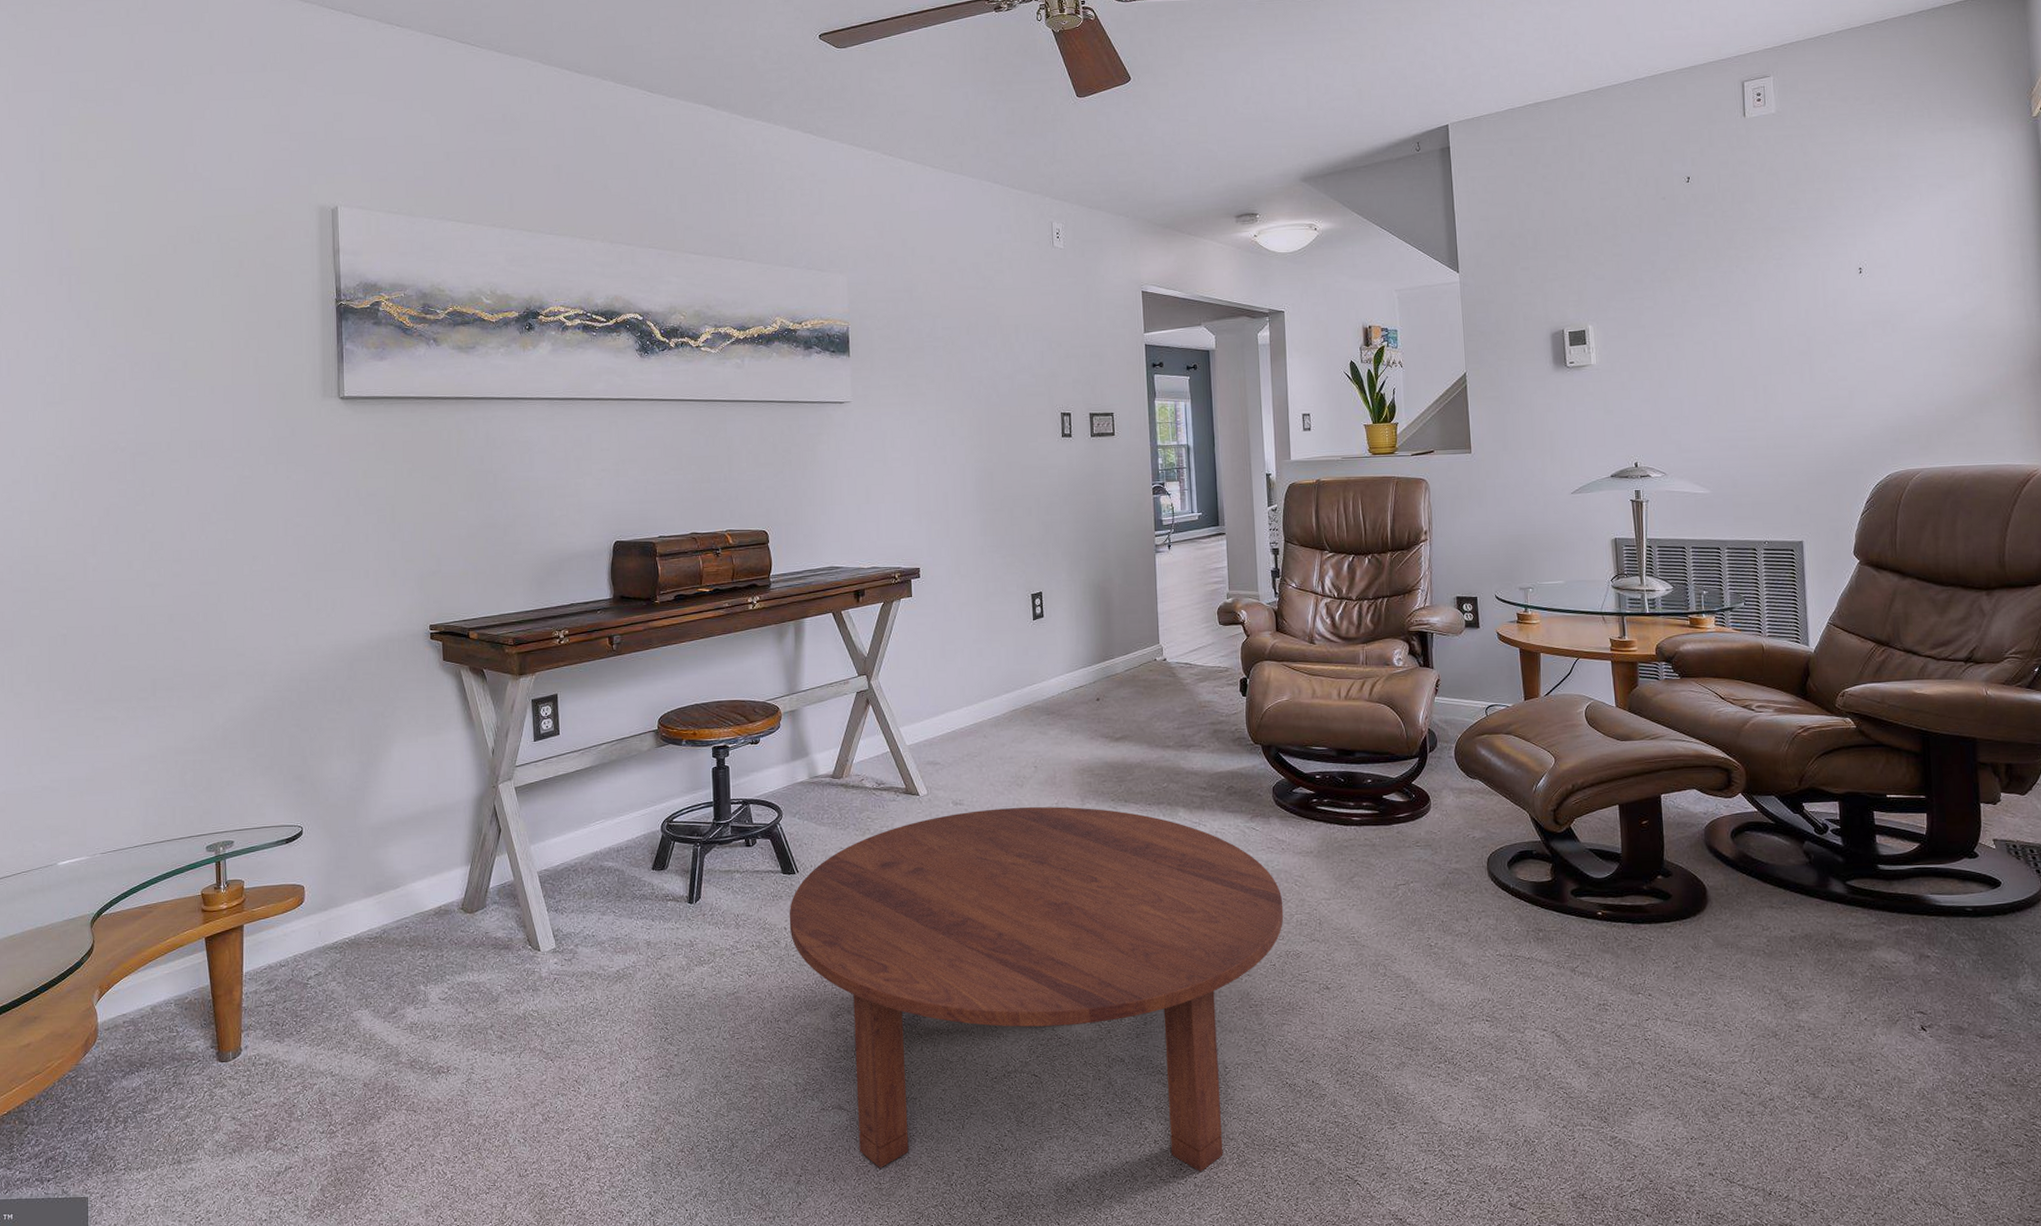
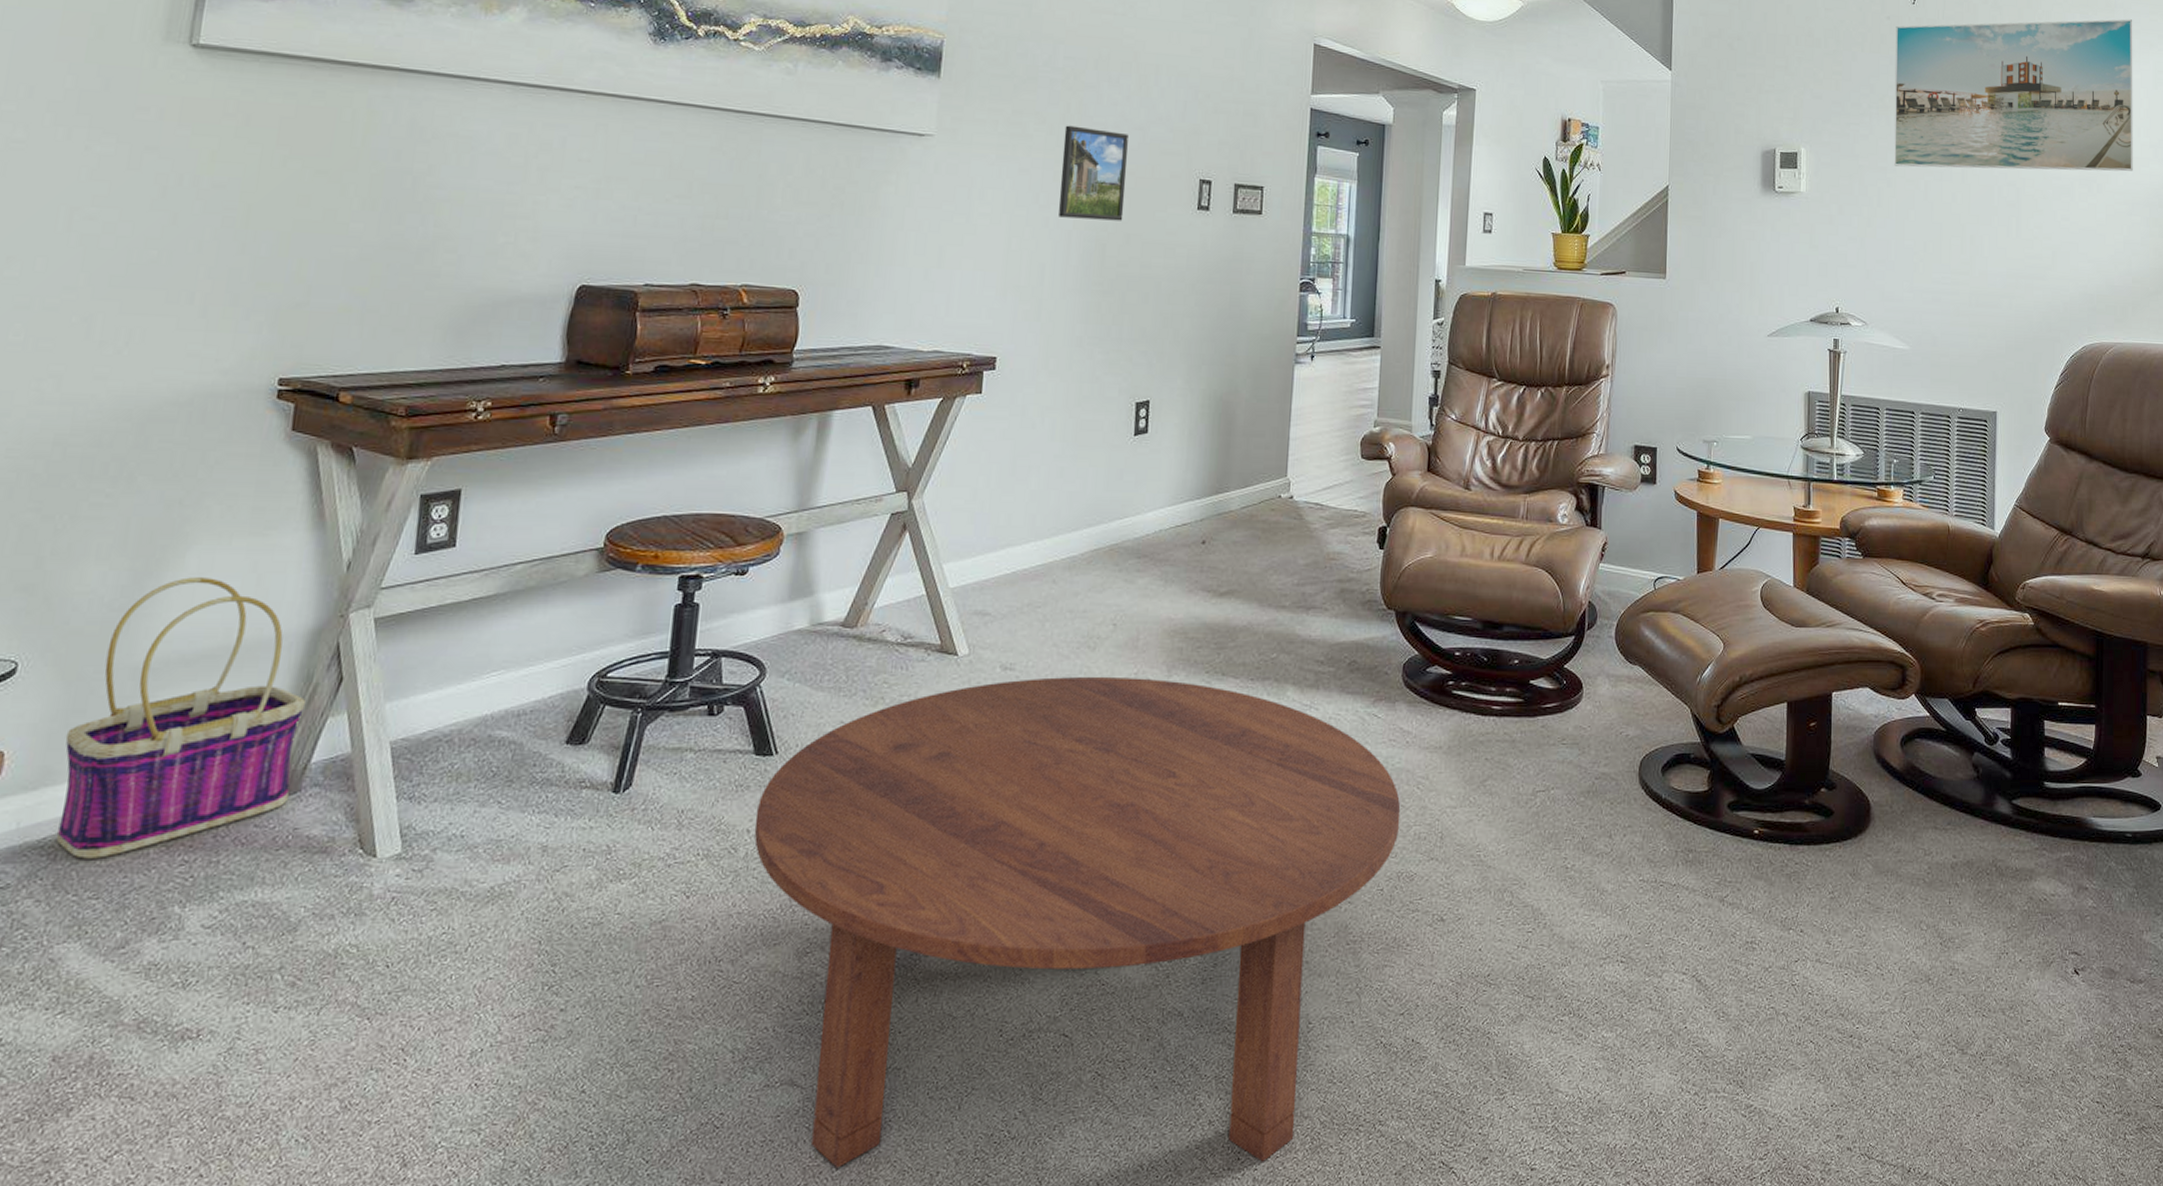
basket: none [338,765,481,955] -> present [57,577,307,859]
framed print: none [949,381,1004,455] -> present [1059,125,1128,221]
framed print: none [1672,165,1929,331] -> present [1894,19,2133,172]

